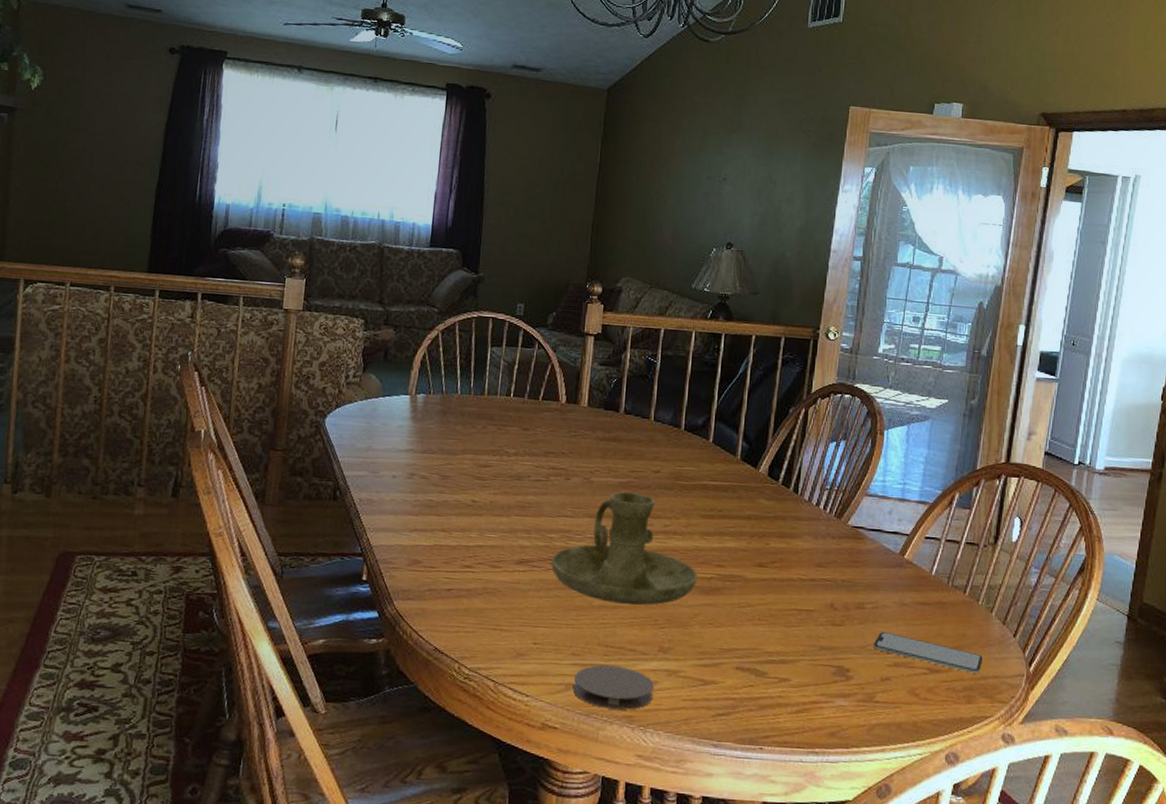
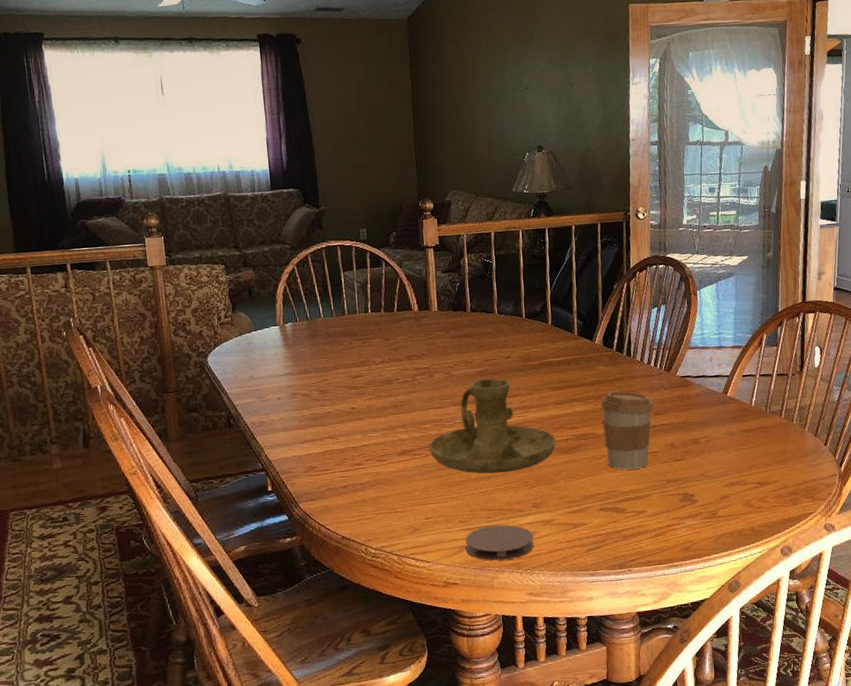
coffee cup: none [753,530,817,627] -> present [600,391,654,470]
smartphone: present [873,632,983,674] -> none [710,459,802,481]

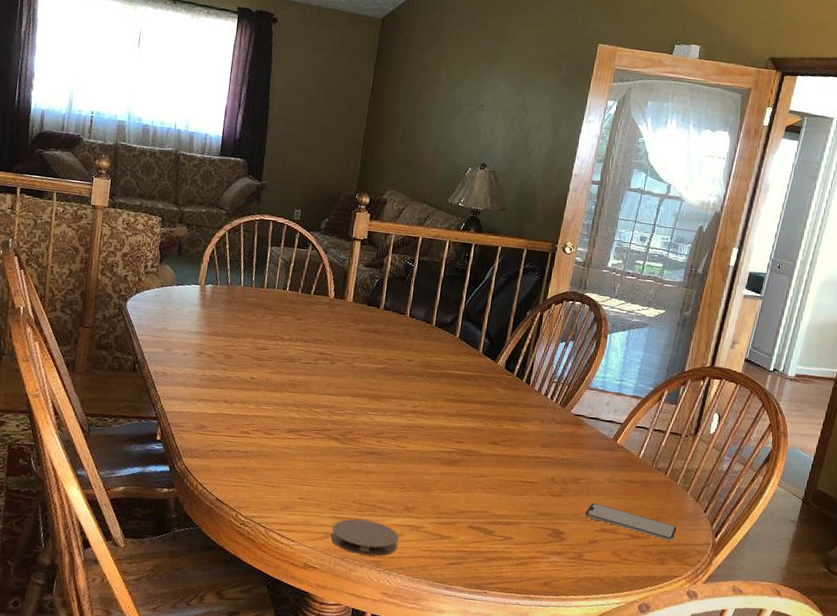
candle holder: present [429,378,556,474] -> none [316,376,440,472]
coffee cup: present [600,391,654,470] -> none [486,414,543,496]
smartphone: none [710,459,802,481] -> present [584,503,677,541]

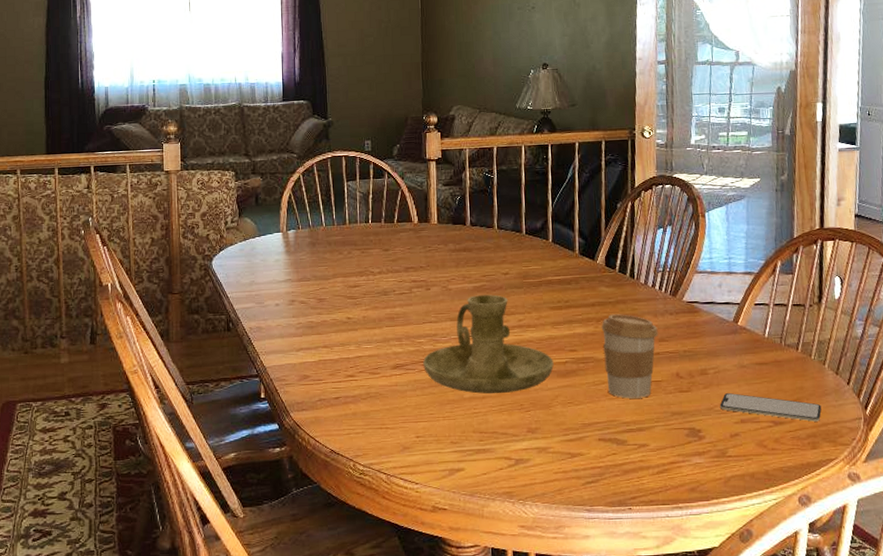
candle holder: none [316,376,440,472] -> present [423,295,554,394]
coaster: present [330,518,399,556] -> none [455,449,528,488]
coffee cup: none [486,414,543,496] -> present [601,314,658,399]

